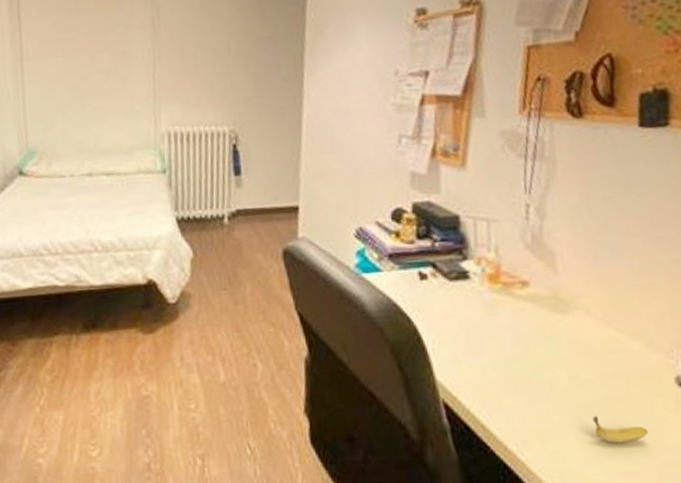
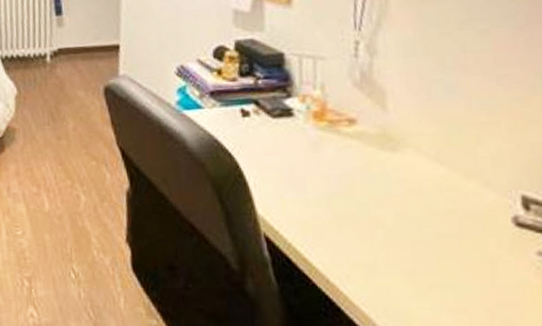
banana: present [592,415,649,443] -> none [419,252,480,280]

